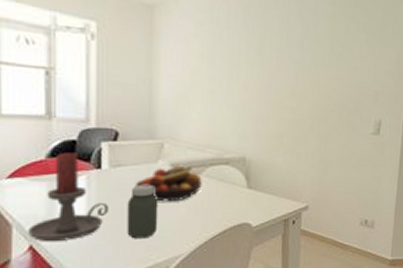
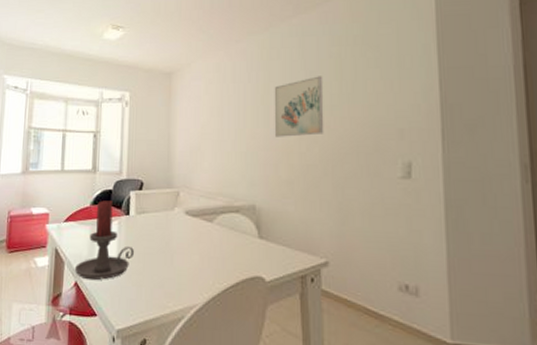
jar: present [127,185,159,239] -> none [148,231,175,285]
fruit bowl: present [134,163,202,202] -> none [155,211,214,249]
wall art: none [268,33,318,92] -> present [274,76,324,137]

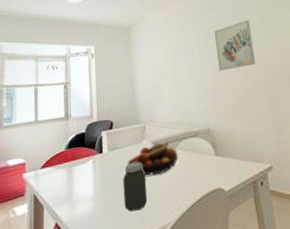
candle holder: present [74,200,134,281] -> none [54,142,109,220]
jar: none [148,231,175,285] -> present [123,162,148,212]
fruit bowl: none [155,211,214,249] -> present [127,141,178,176]

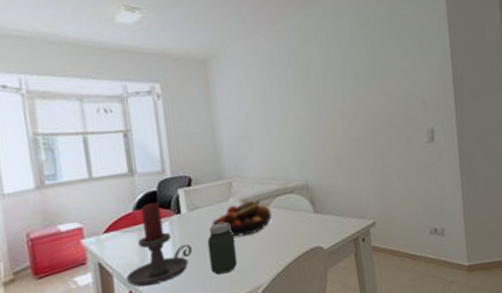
candle holder: none [54,142,109,220] -> present [125,202,192,287]
wall art: present [214,20,256,71] -> none [314,56,363,118]

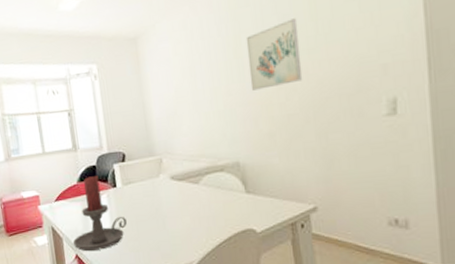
jar: present [207,222,238,275] -> none [140,198,169,248]
fruit bowl: present [211,199,272,237] -> none [143,175,201,213]
wall art: none [314,56,363,118] -> present [245,18,303,91]

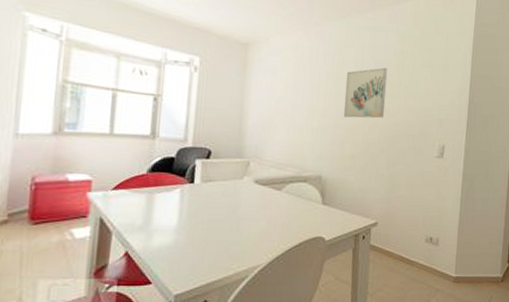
candle holder: present [72,176,127,252] -> none [124,168,197,249]

